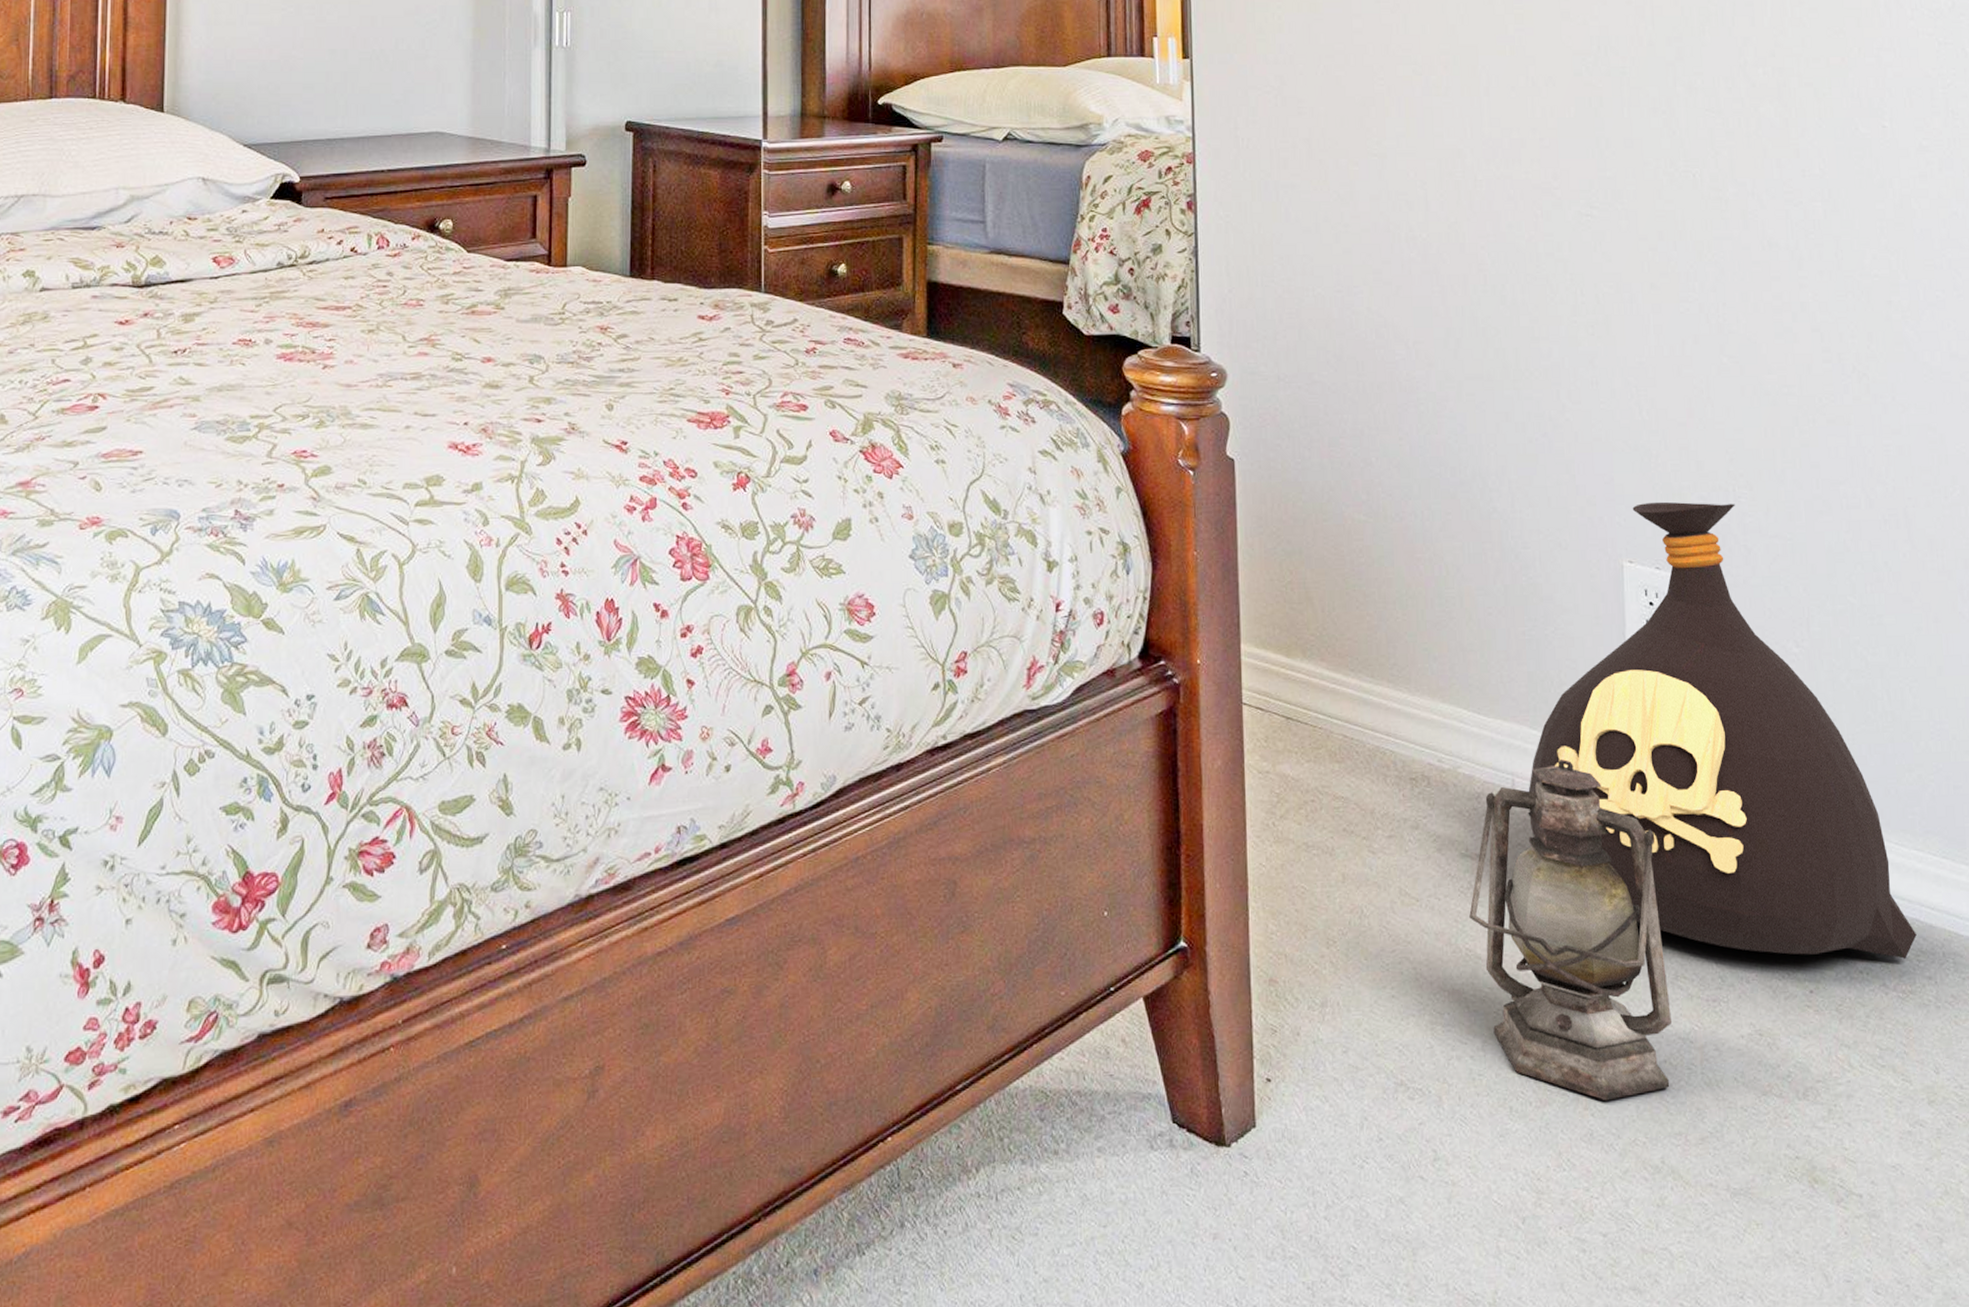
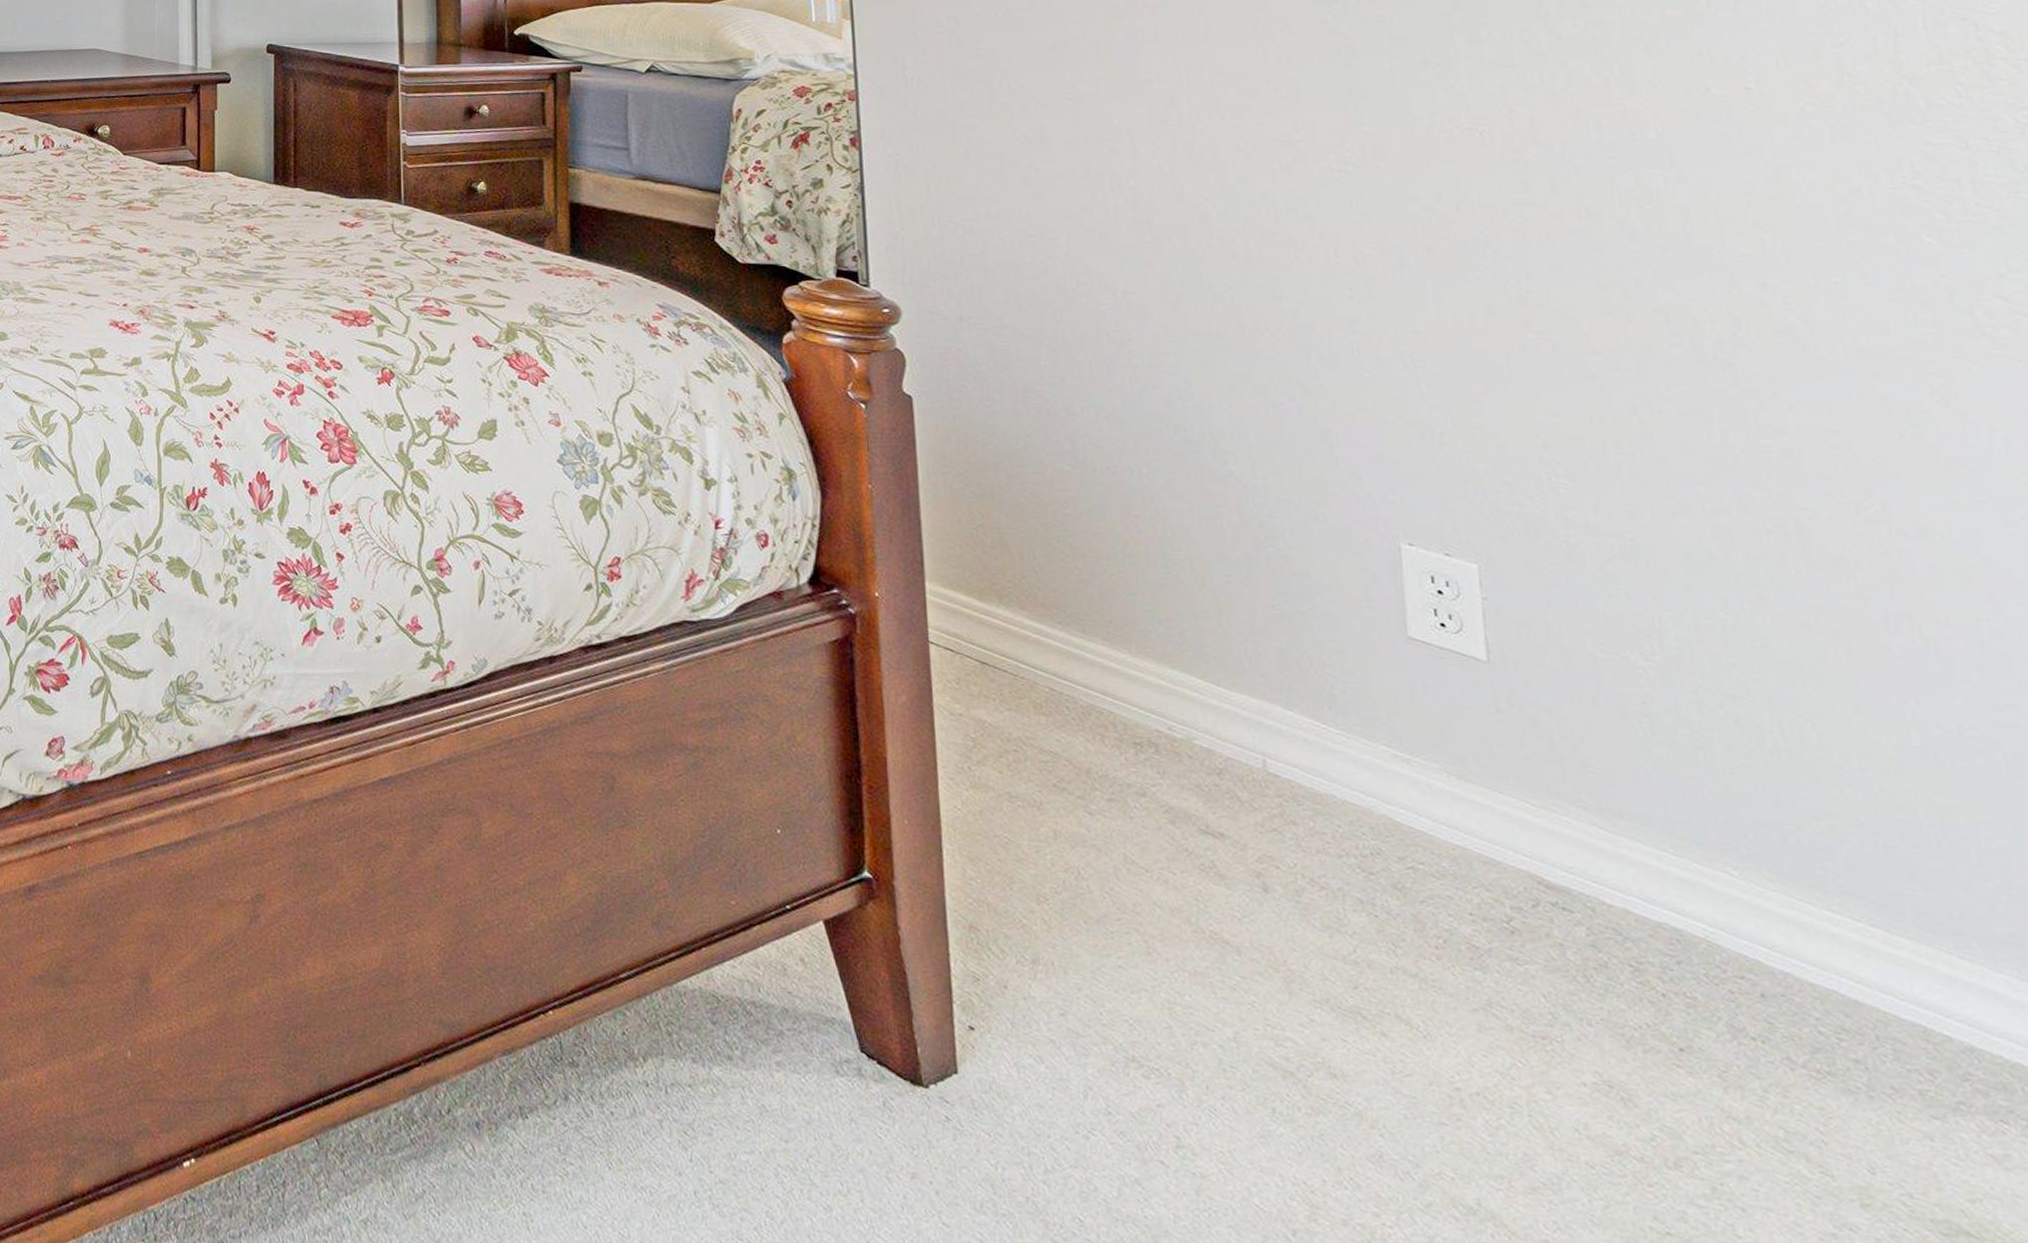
lantern: present [1469,759,1671,1101] -> none [1213,747,1486,1125]
bag: present [1528,501,1917,959] -> none [1284,482,1835,1034]

